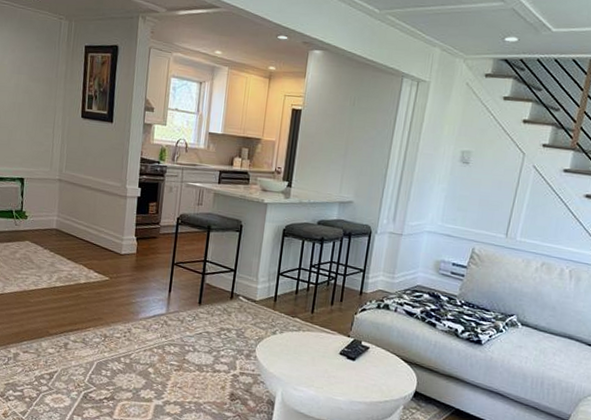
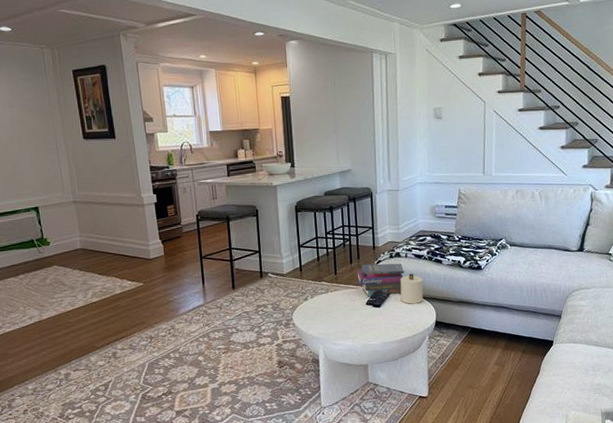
books: none [335,308,390,351] -> present [357,263,404,297]
candle: none [380,330,410,367] -> present [400,273,424,304]

